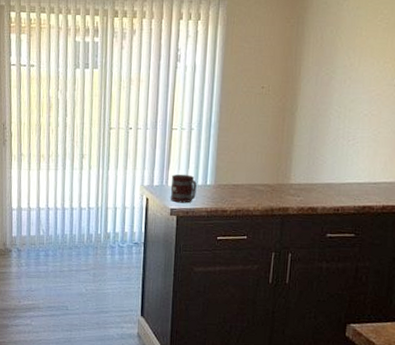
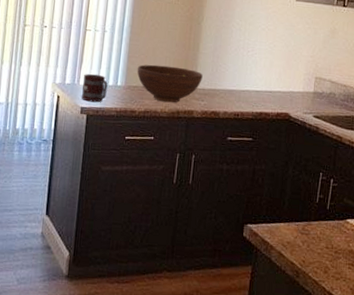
fruit bowl: none [226,161,298,200] -> present [137,64,203,103]

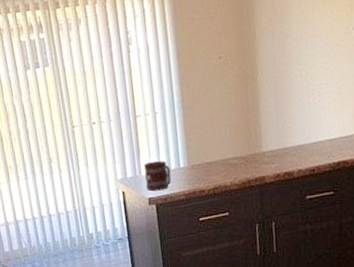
fruit bowl: present [137,64,203,103] -> none [197,132,269,175]

